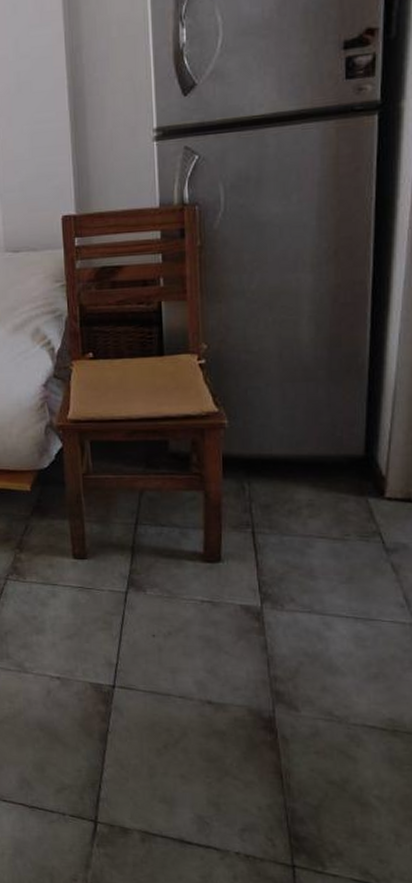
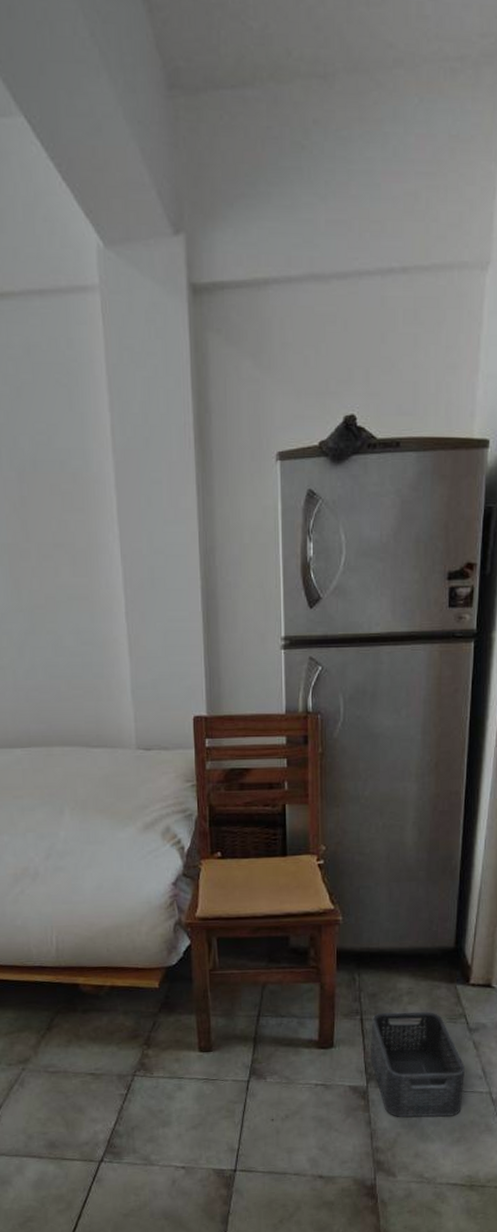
storage bin: none [265,526,381,648] -> present [371,1011,465,1118]

